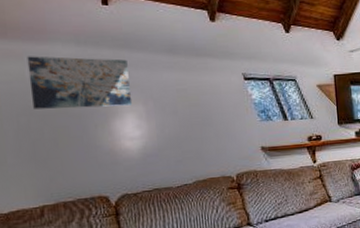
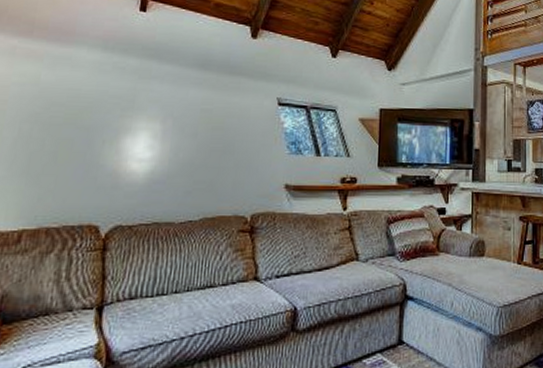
wall art: present [27,56,133,109] -> none [40,58,154,123]

